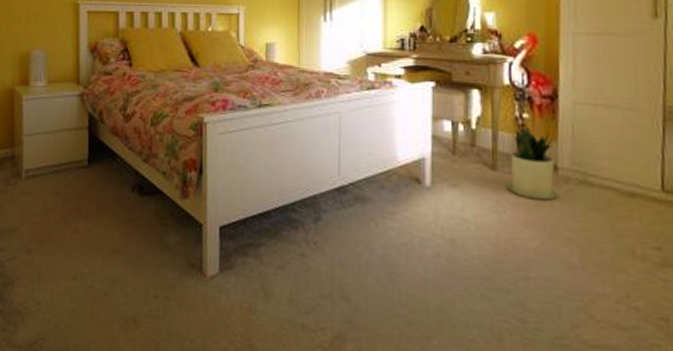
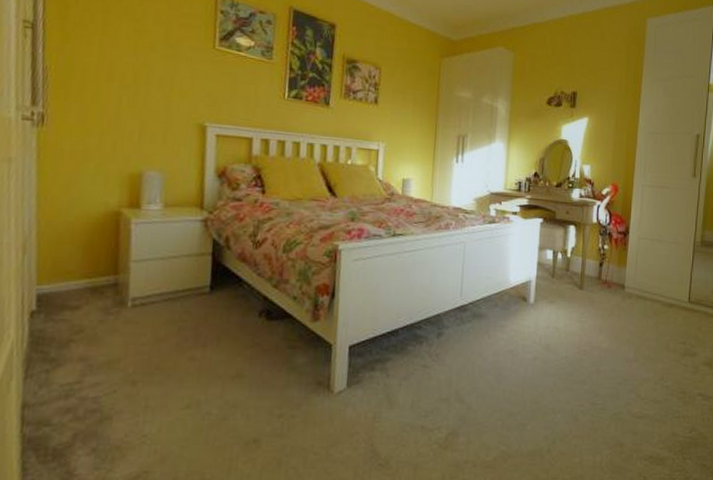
planter: present [507,126,559,201] -> none [589,255,624,312]

